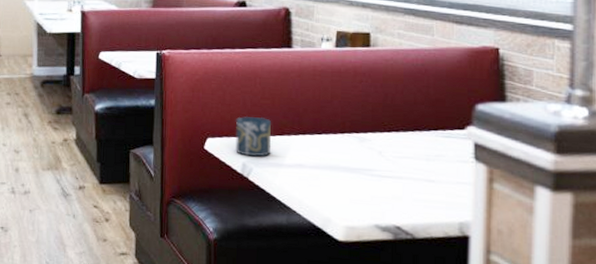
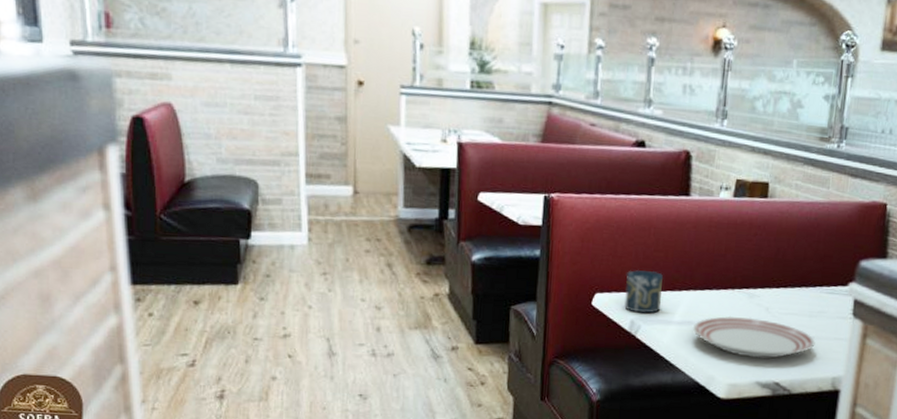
dinner plate: none [304,159,436,202] -> present [692,316,816,359]

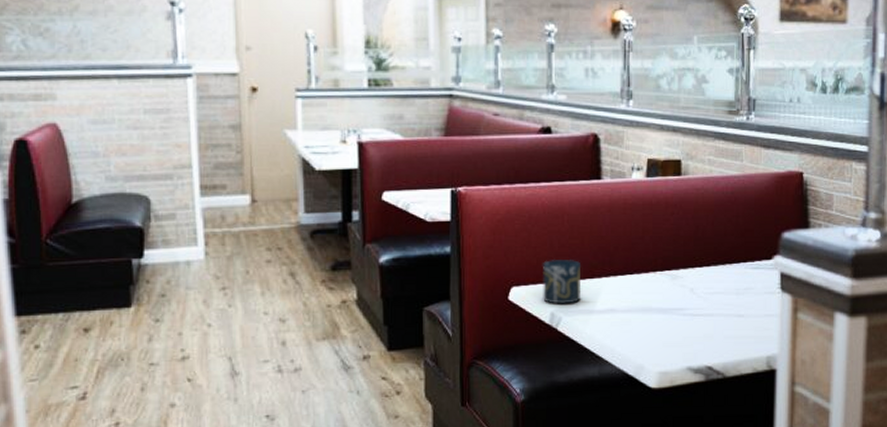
dinner plate: present [692,316,816,359] -> none [616,299,745,342]

